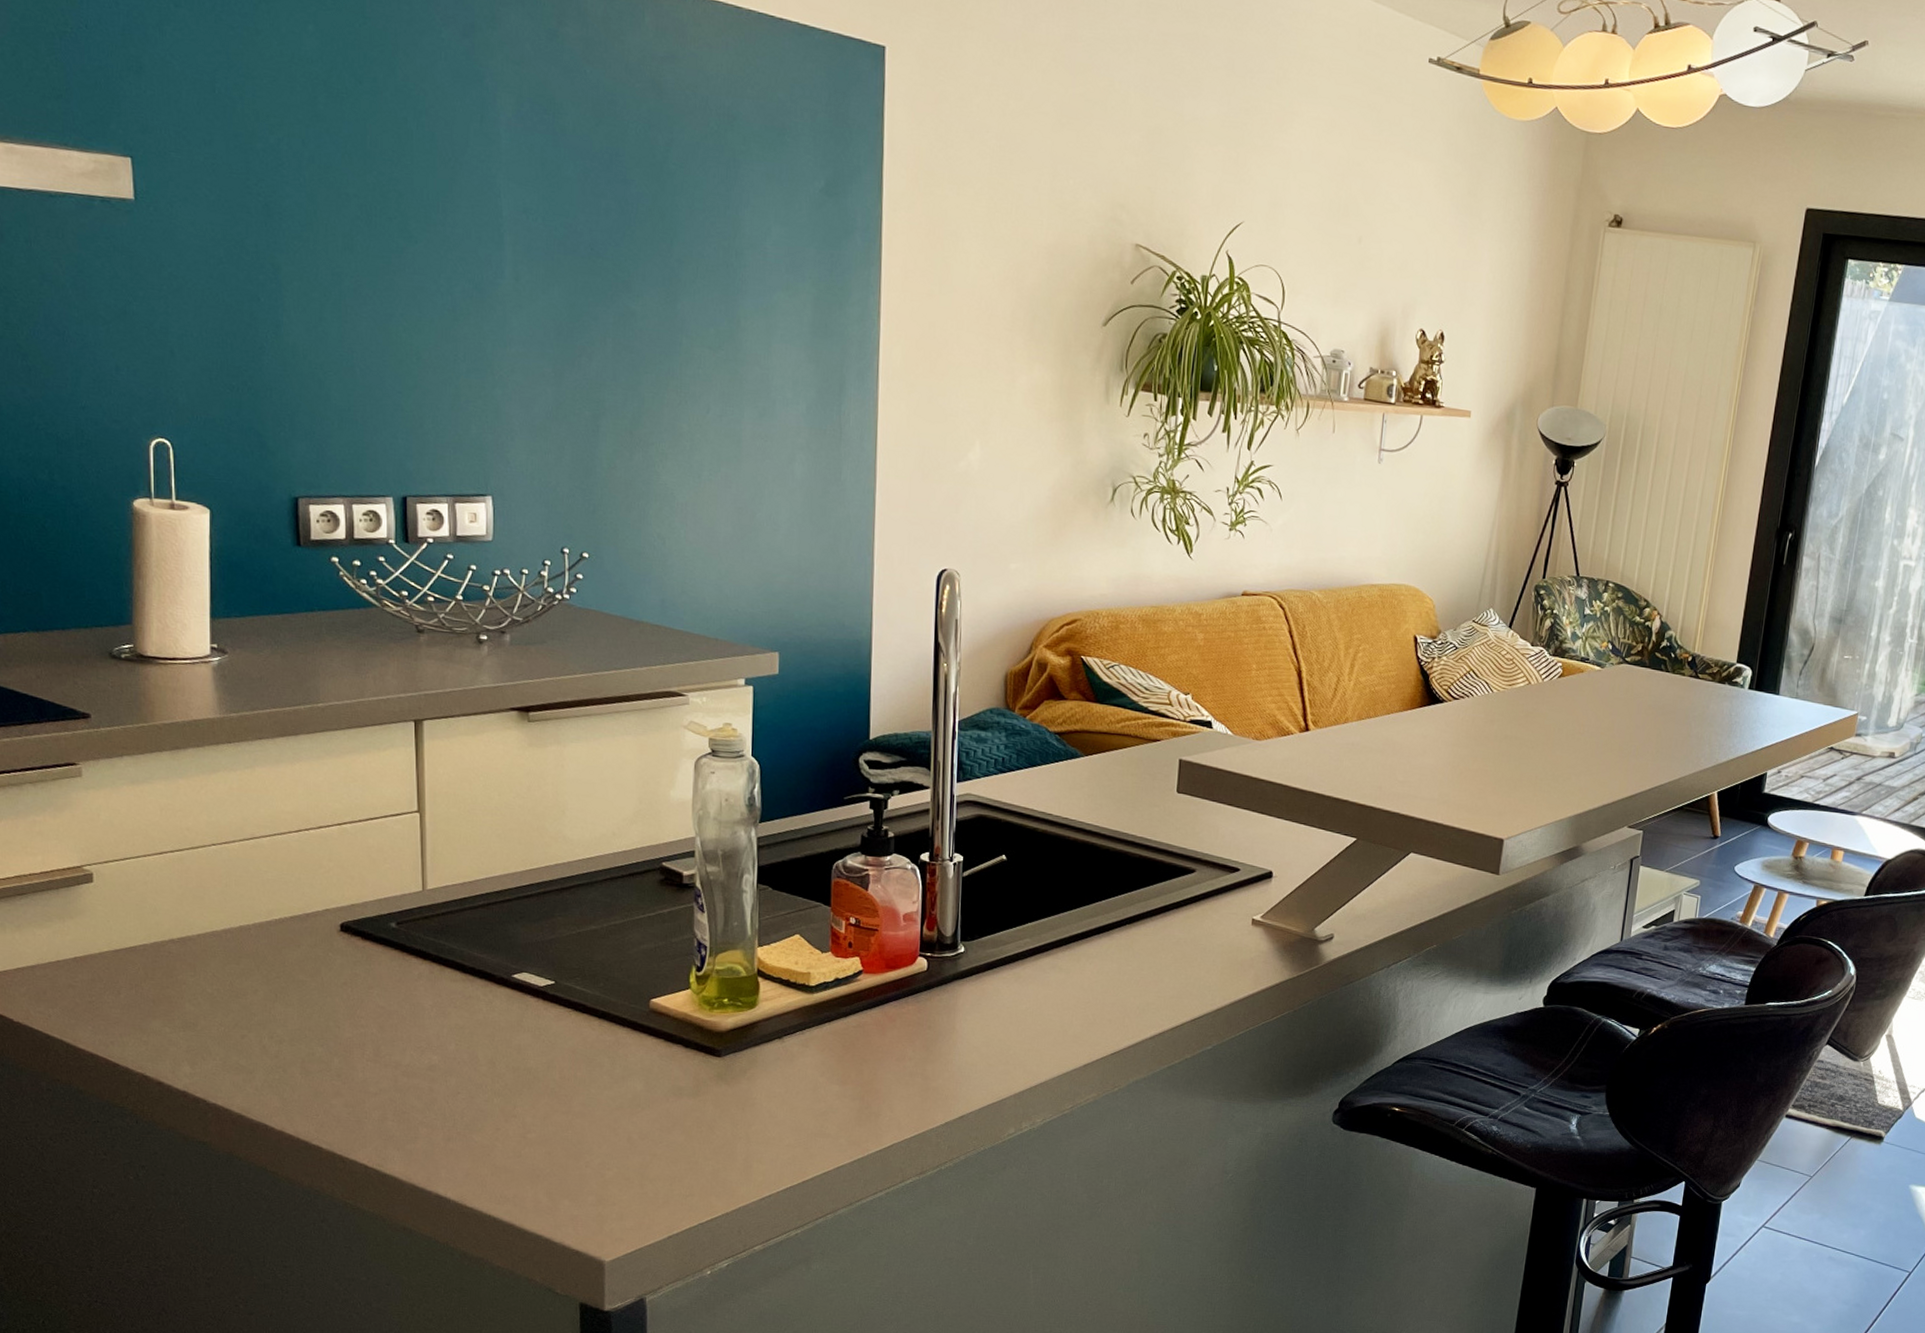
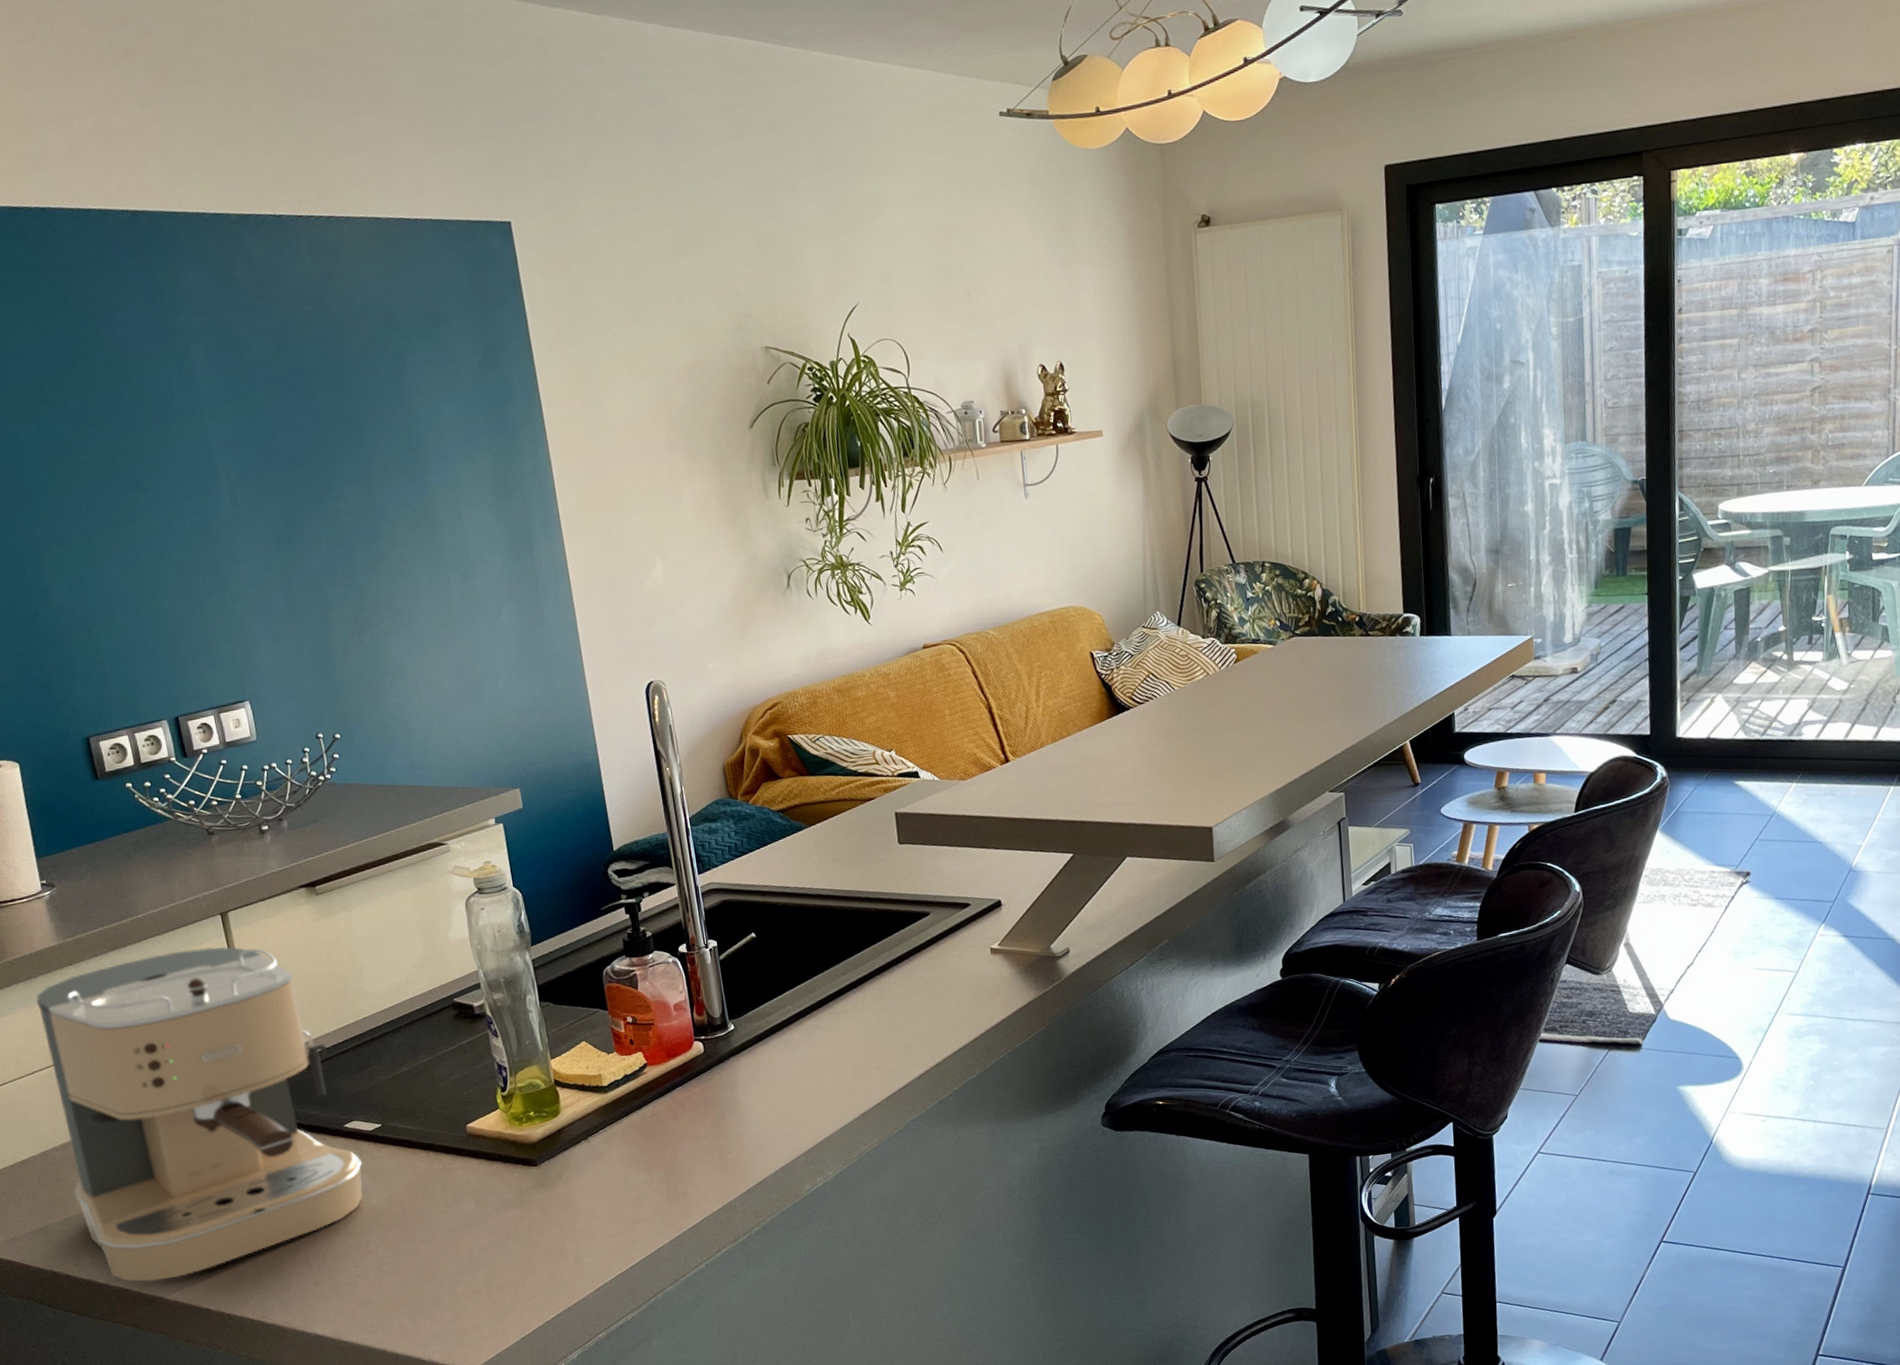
coffee maker: none [180,751,526,1106] -> present [36,946,364,1282]

